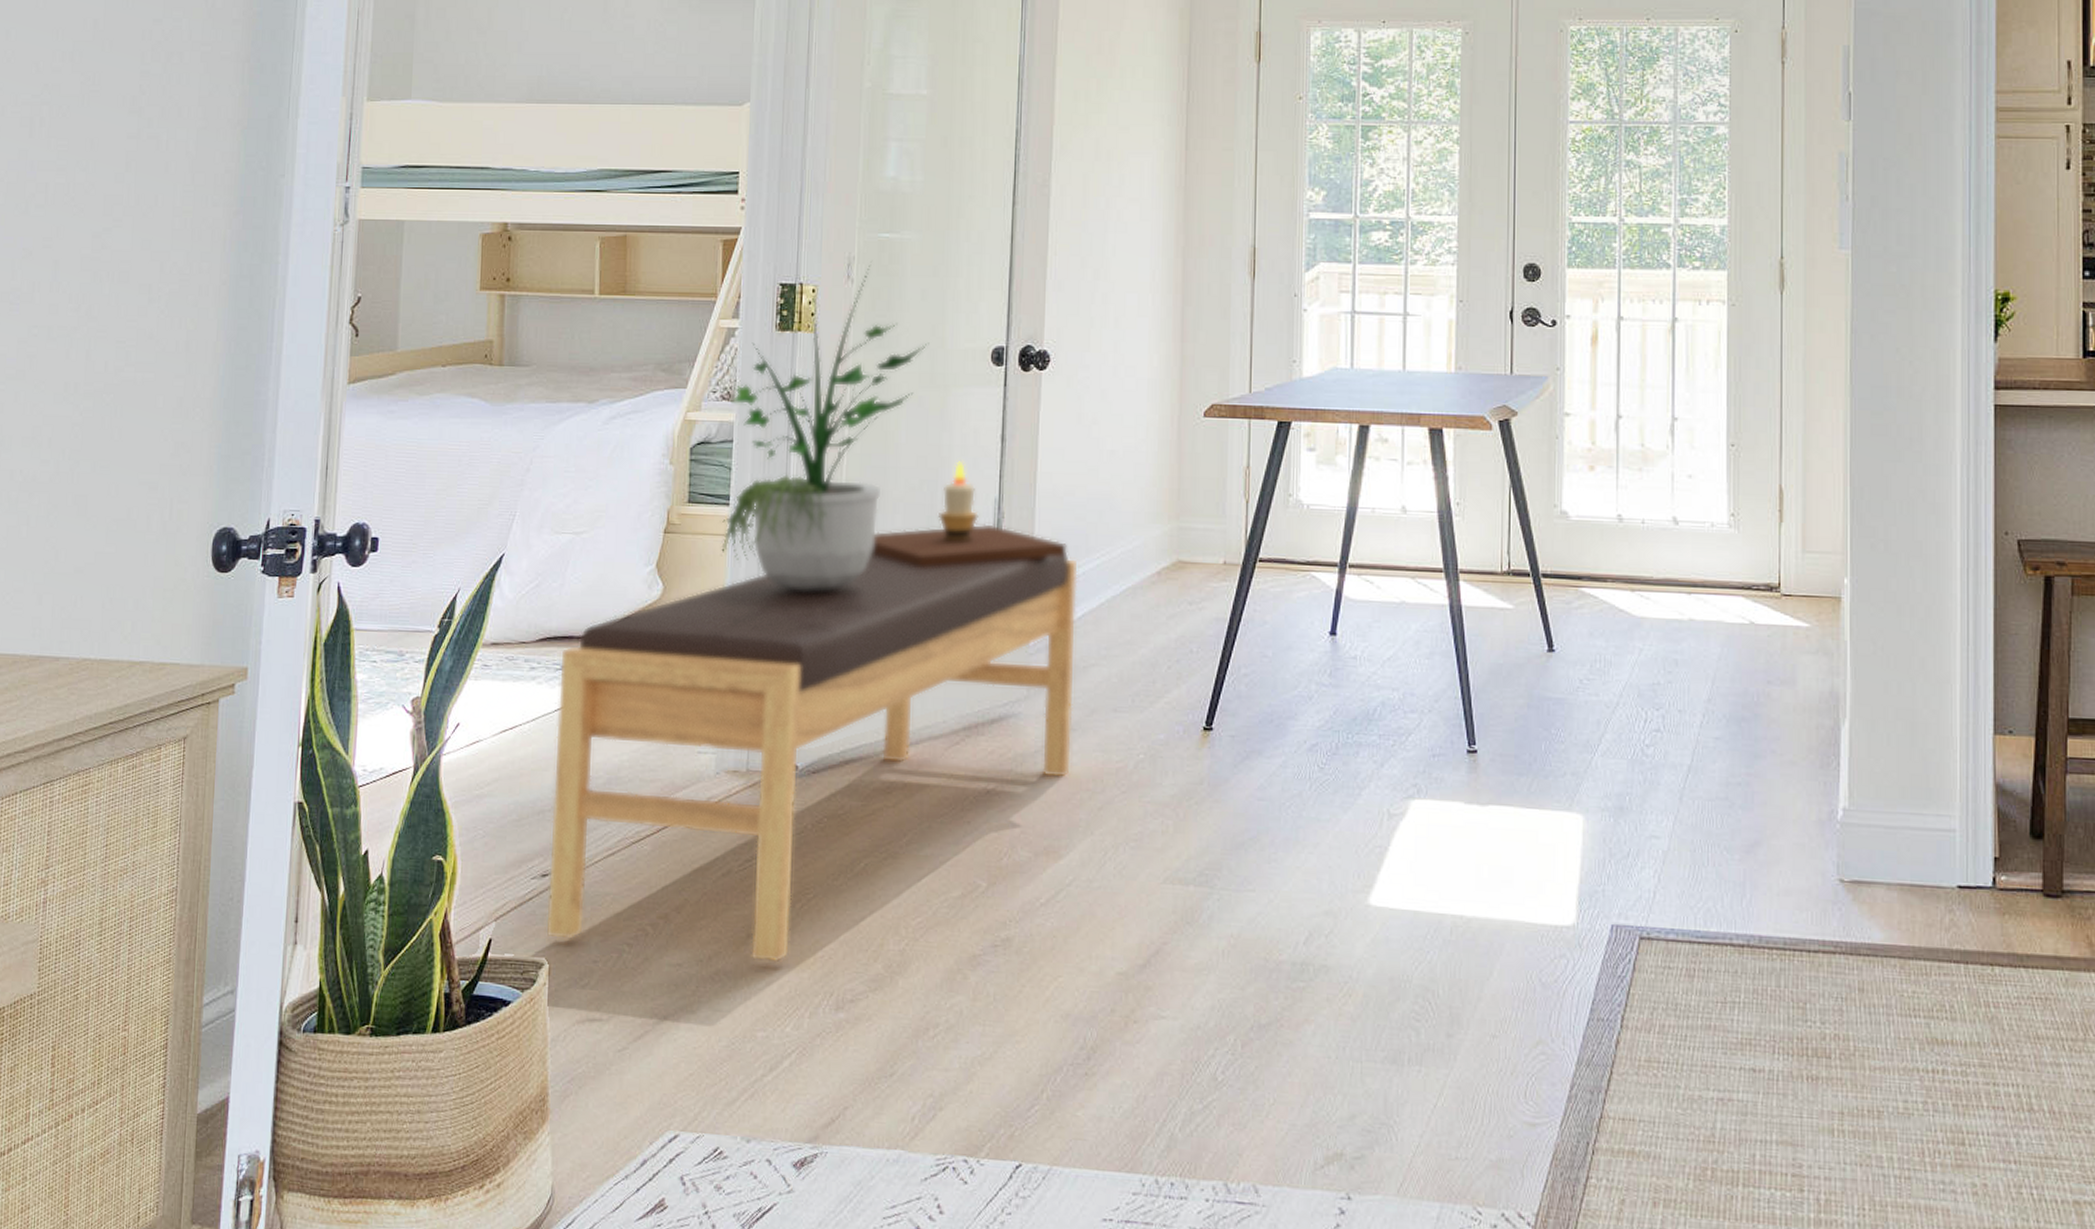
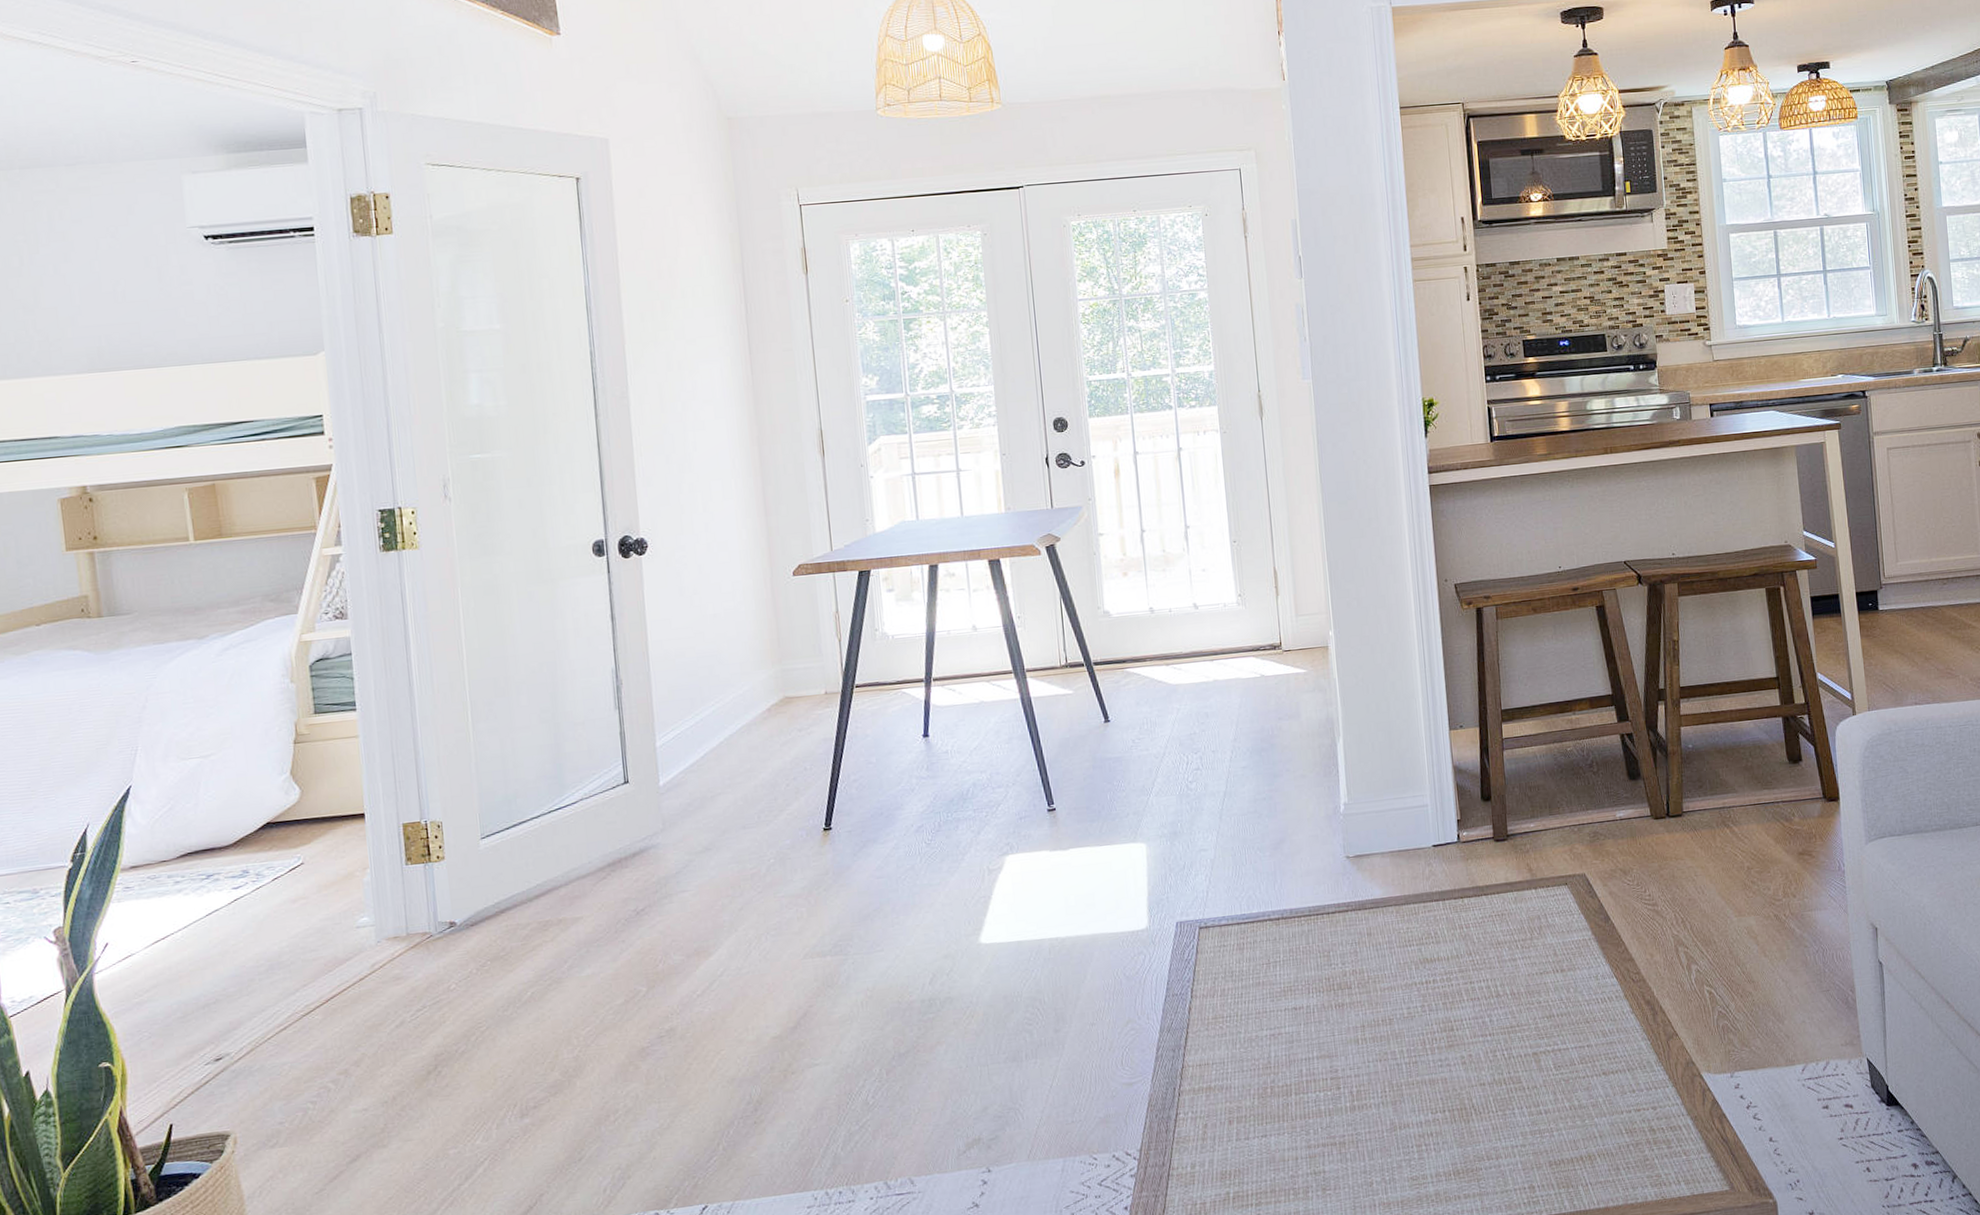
bench: present [547,551,1078,963] -> none [204,704,711,1112]
potted plant: present [721,264,929,592] -> none [344,483,532,775]
candle: present [871,461,1068,568] -> none [501,642,685,738]

